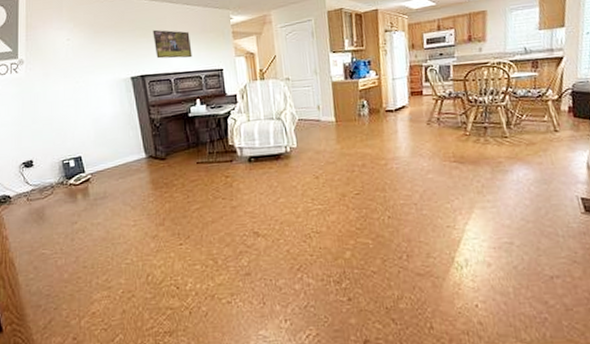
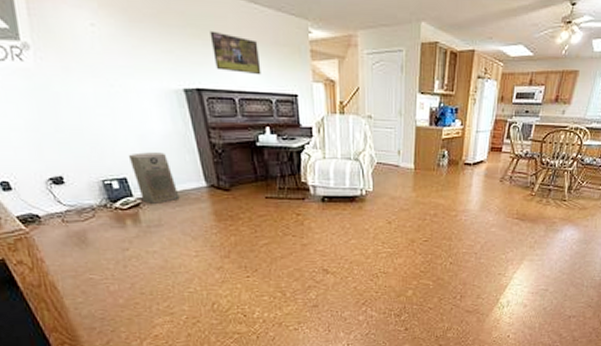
air purifier: none [84,131,123,178] -> present [128,152,180,204]

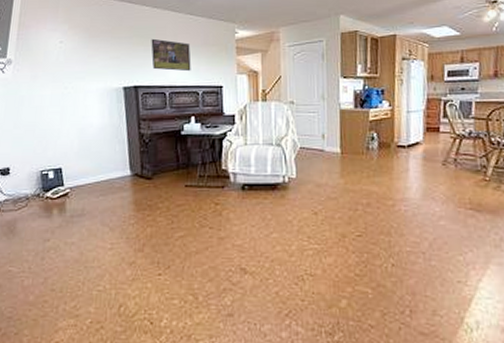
air purifier: present [128,152,180,204] -> none [67,144,105,193]

